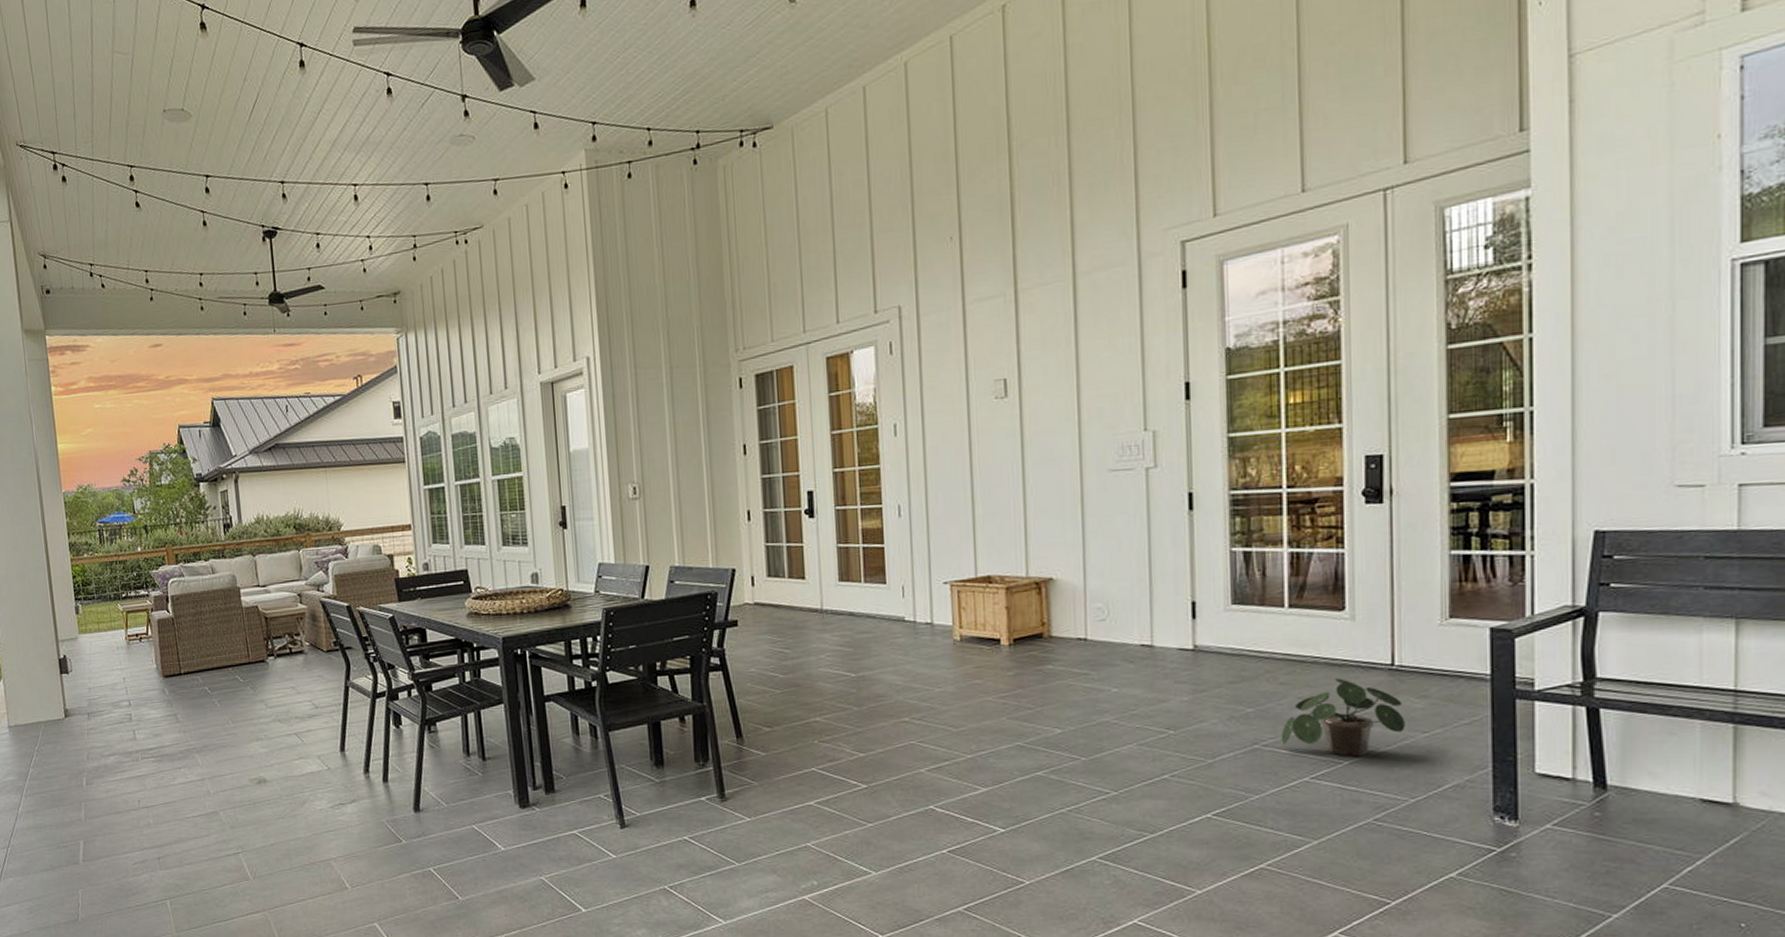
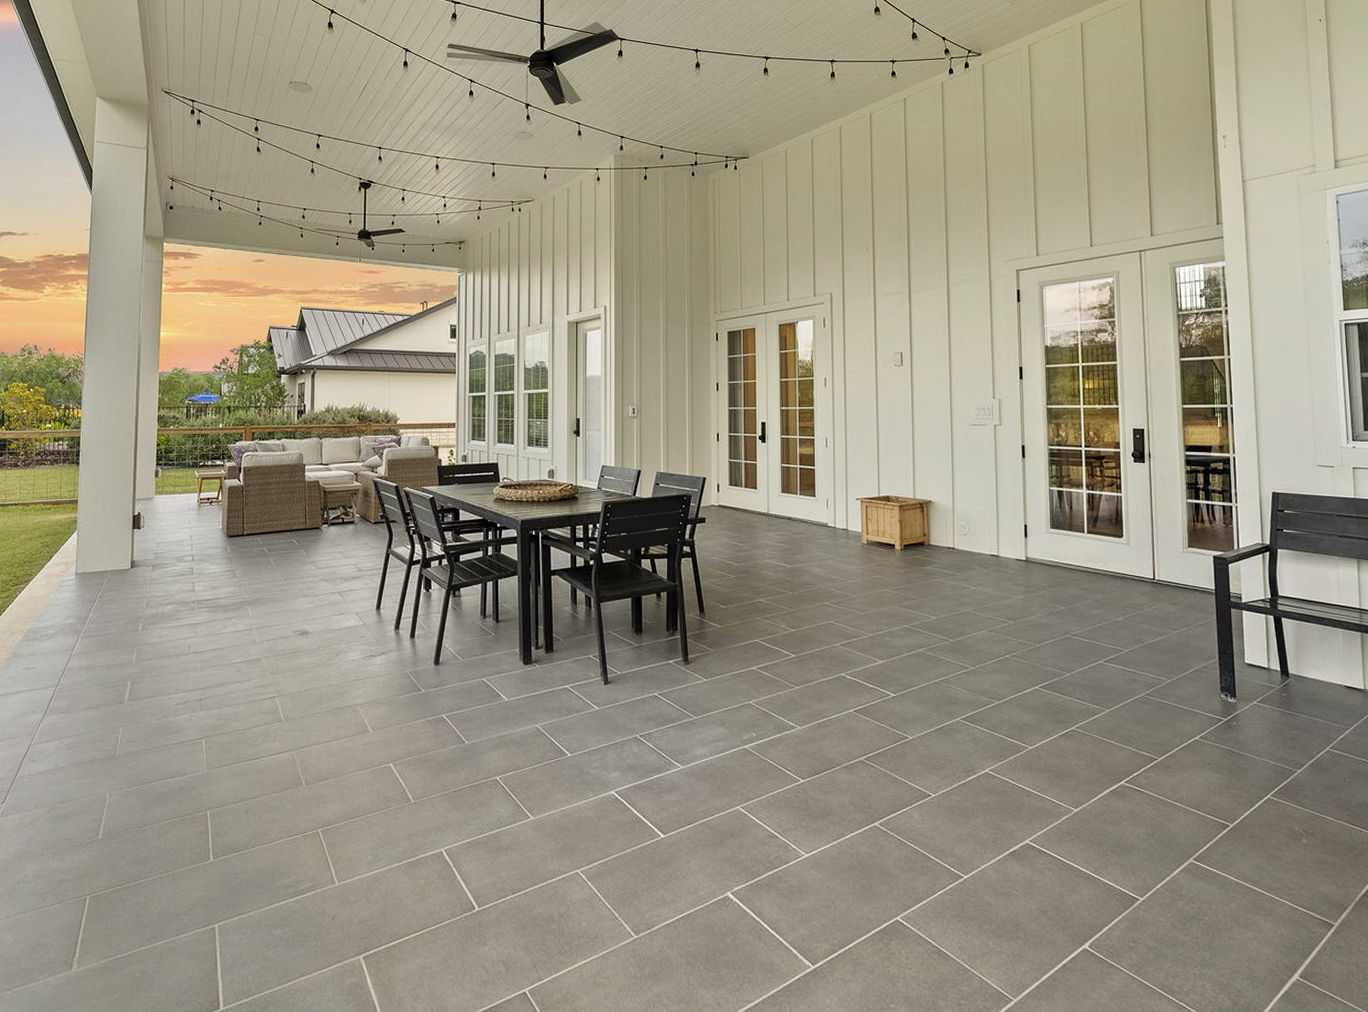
potted plant: present [1281,678,1405,757] -> none [1084,587,1163,646]

